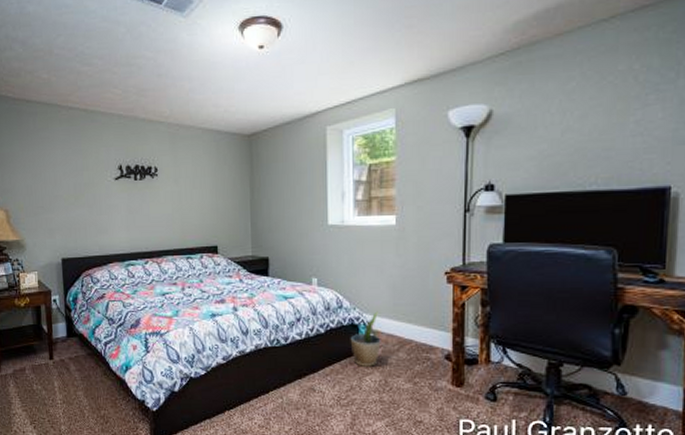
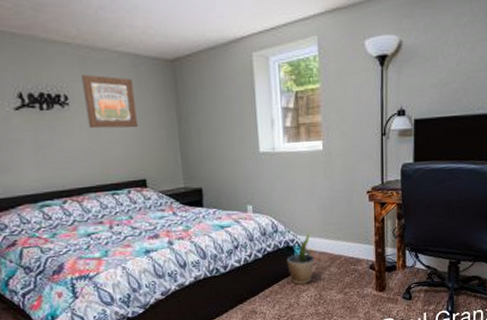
wall art: none [170,149,214,198] -> present [81,74,138,129]

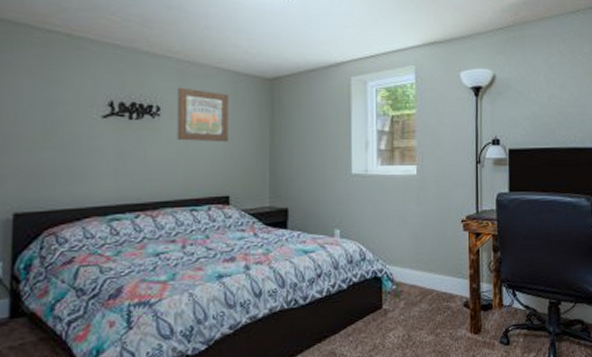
potted plant: present [286,232,315,285] -> none [373,262,404,322]

